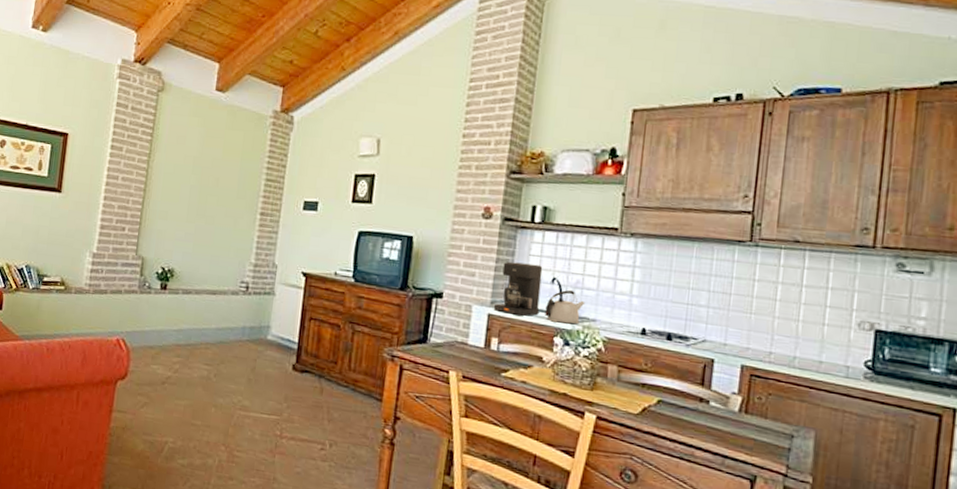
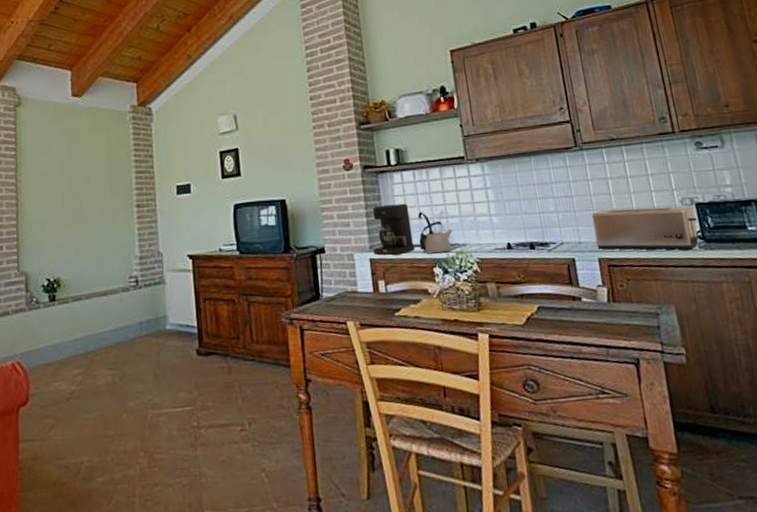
toaster: none [744,315,872,378] -> present [591,206,699,250]

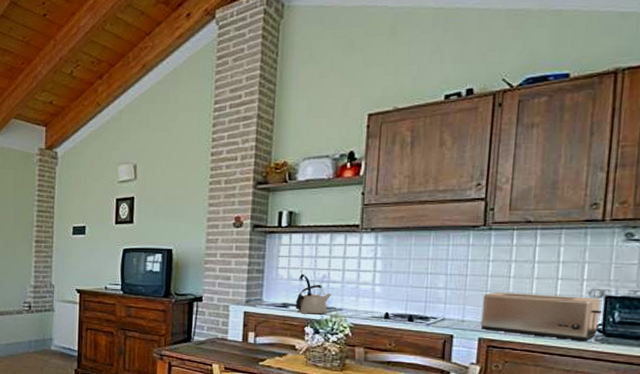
coffee maker: present [372,203,415,255] -> none [249,264,292,312]

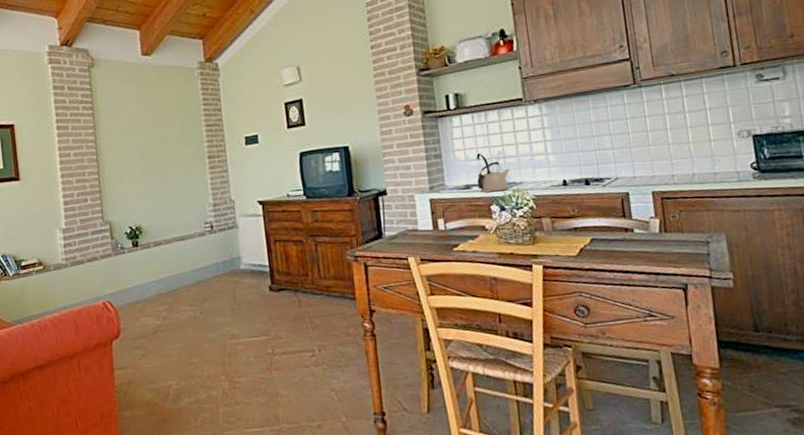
toaster: present [480,291,603,341] -> none [647,138,754,184]

